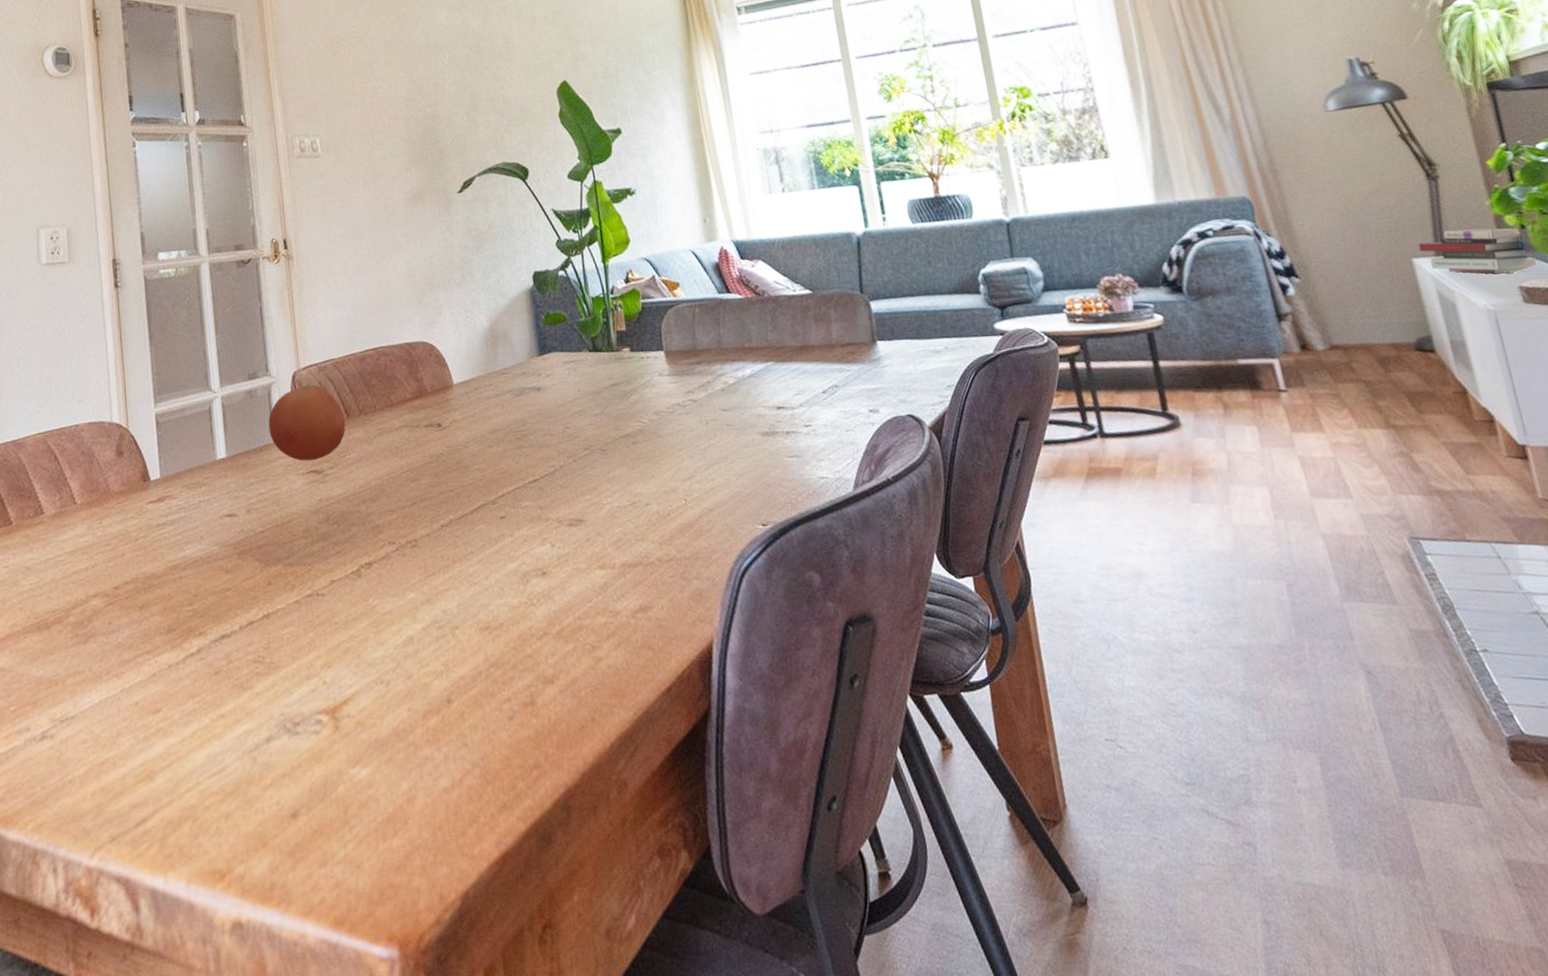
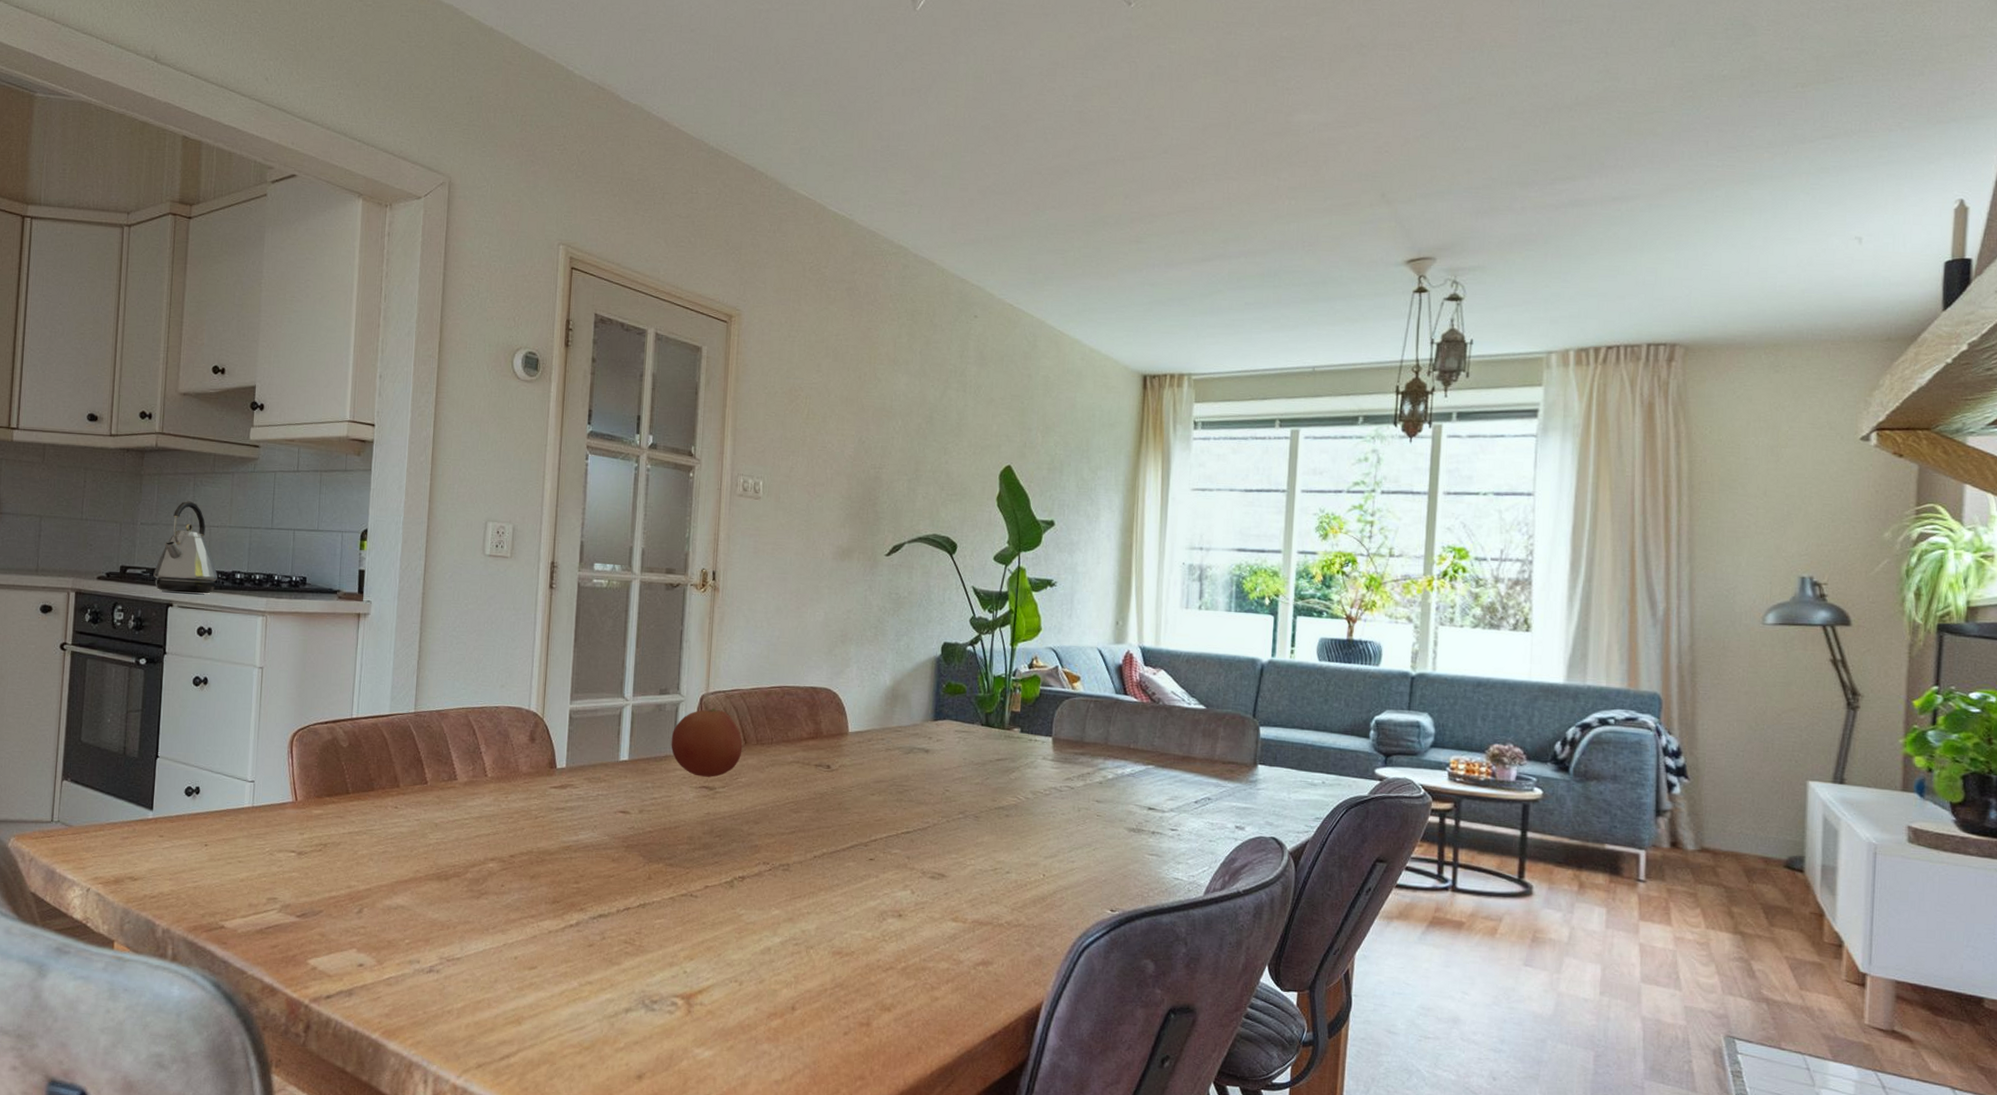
books: present [1418,228,1539,274] -> none [1818,760,1934,814]

